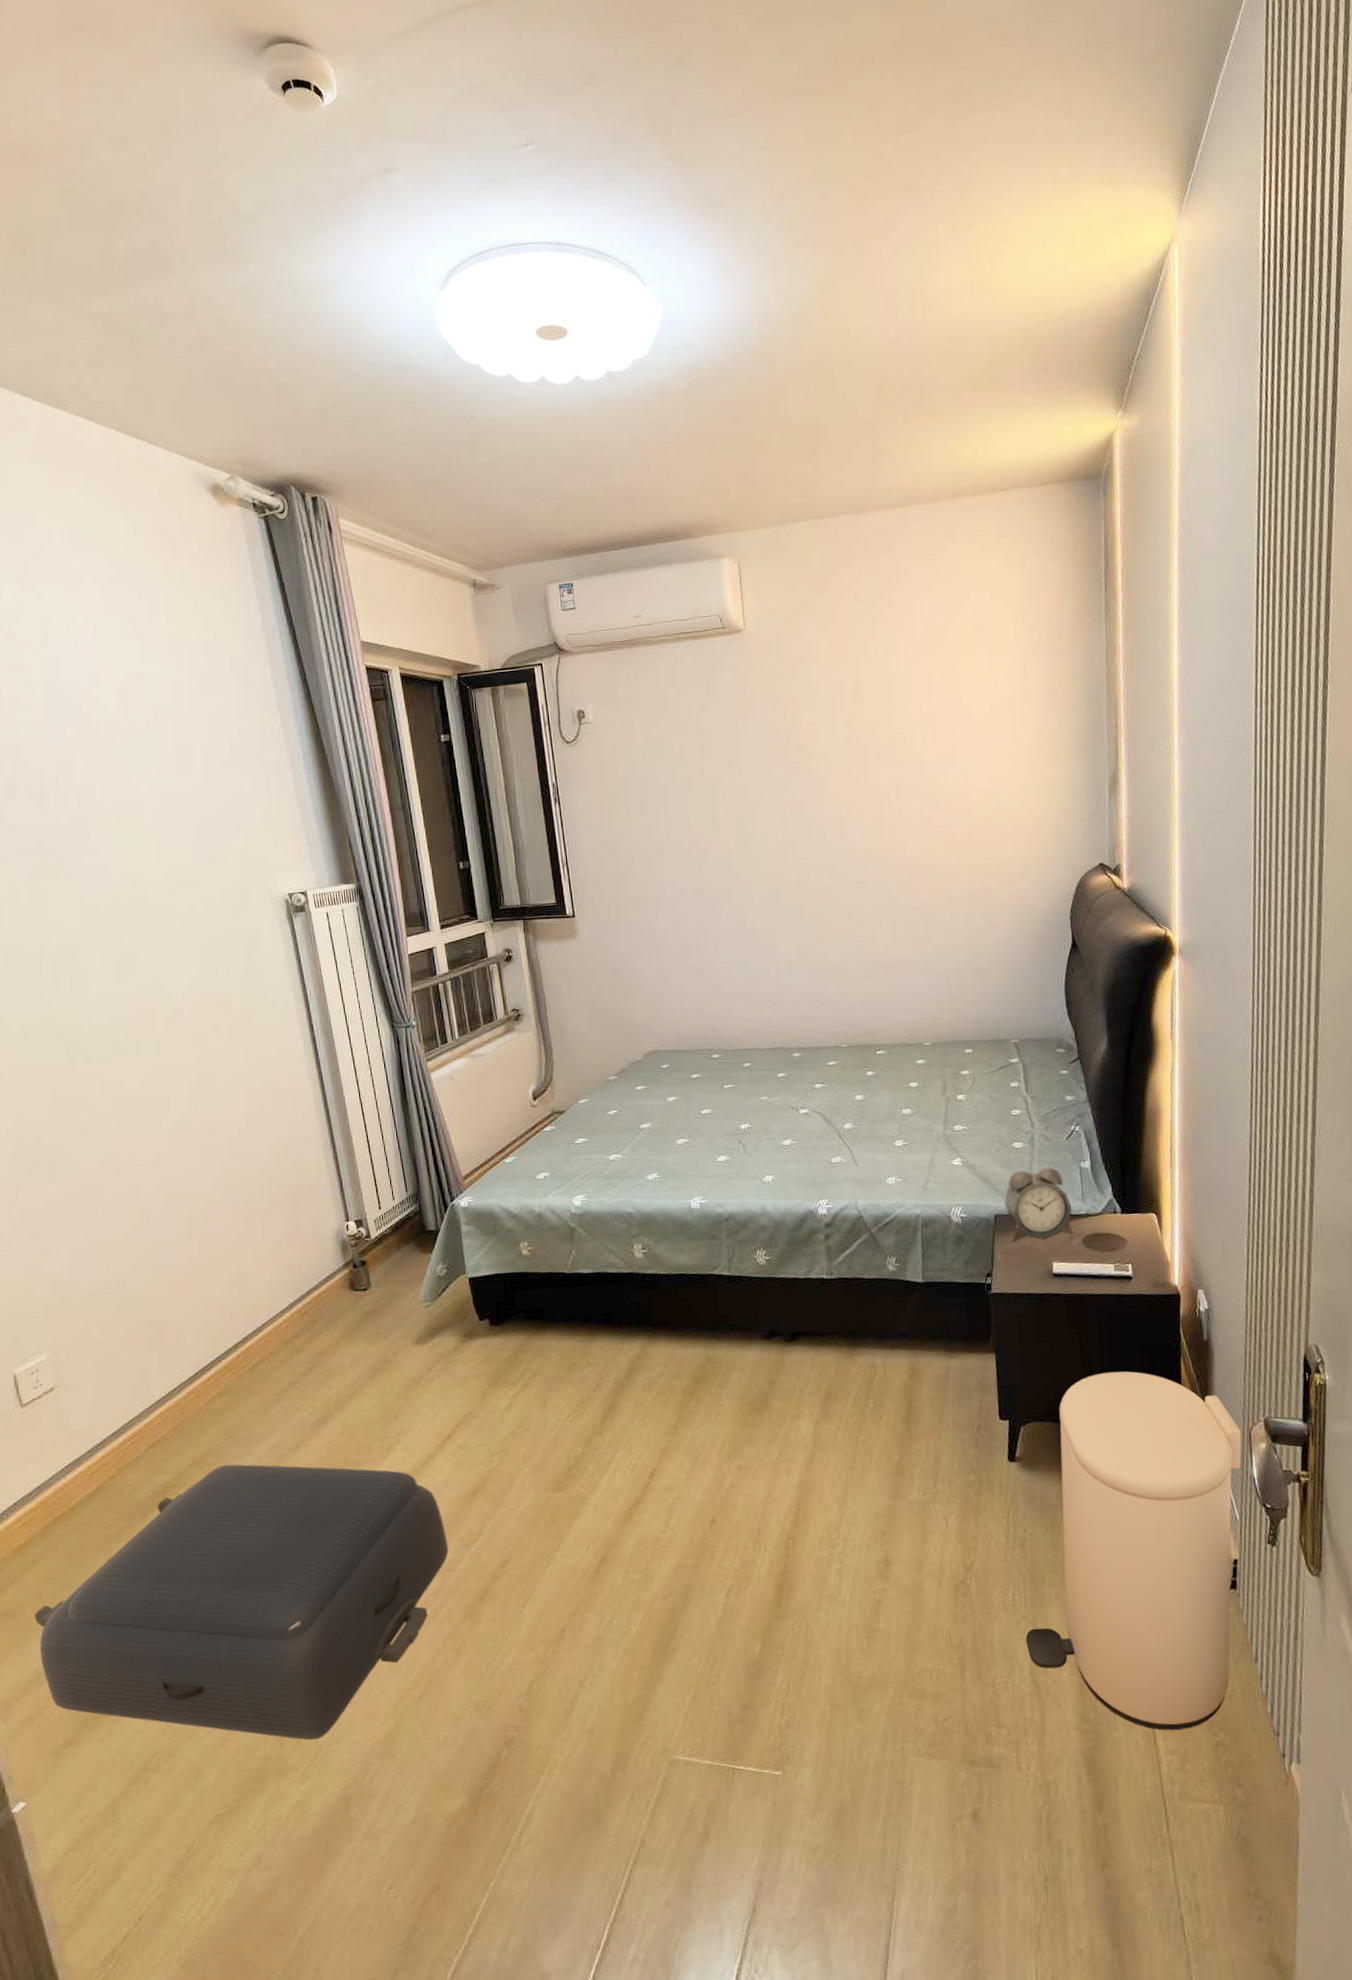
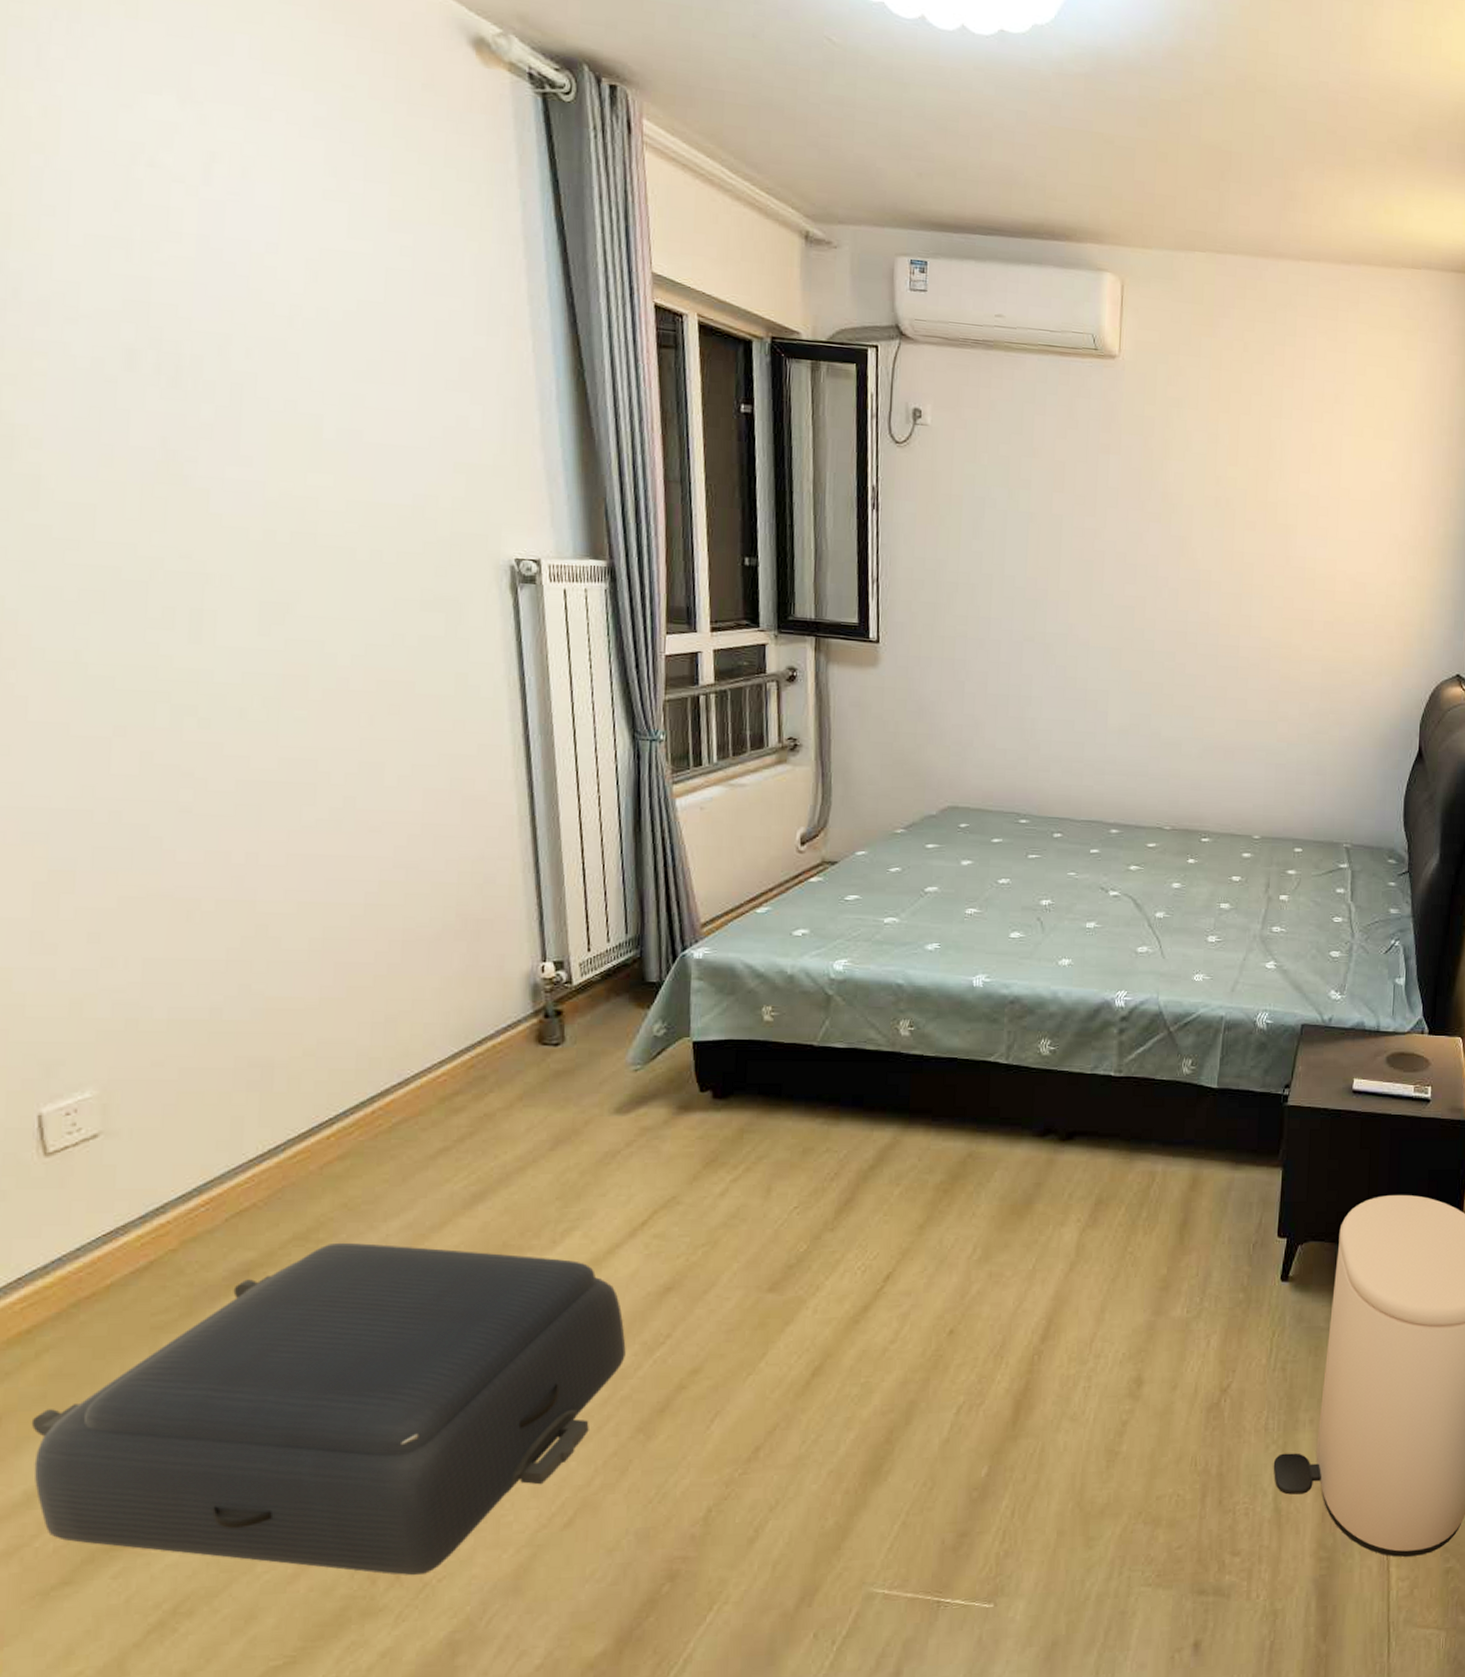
alarm clock: present [1004,1167,1073,1241] -> none [1313,980,1381,1054]

